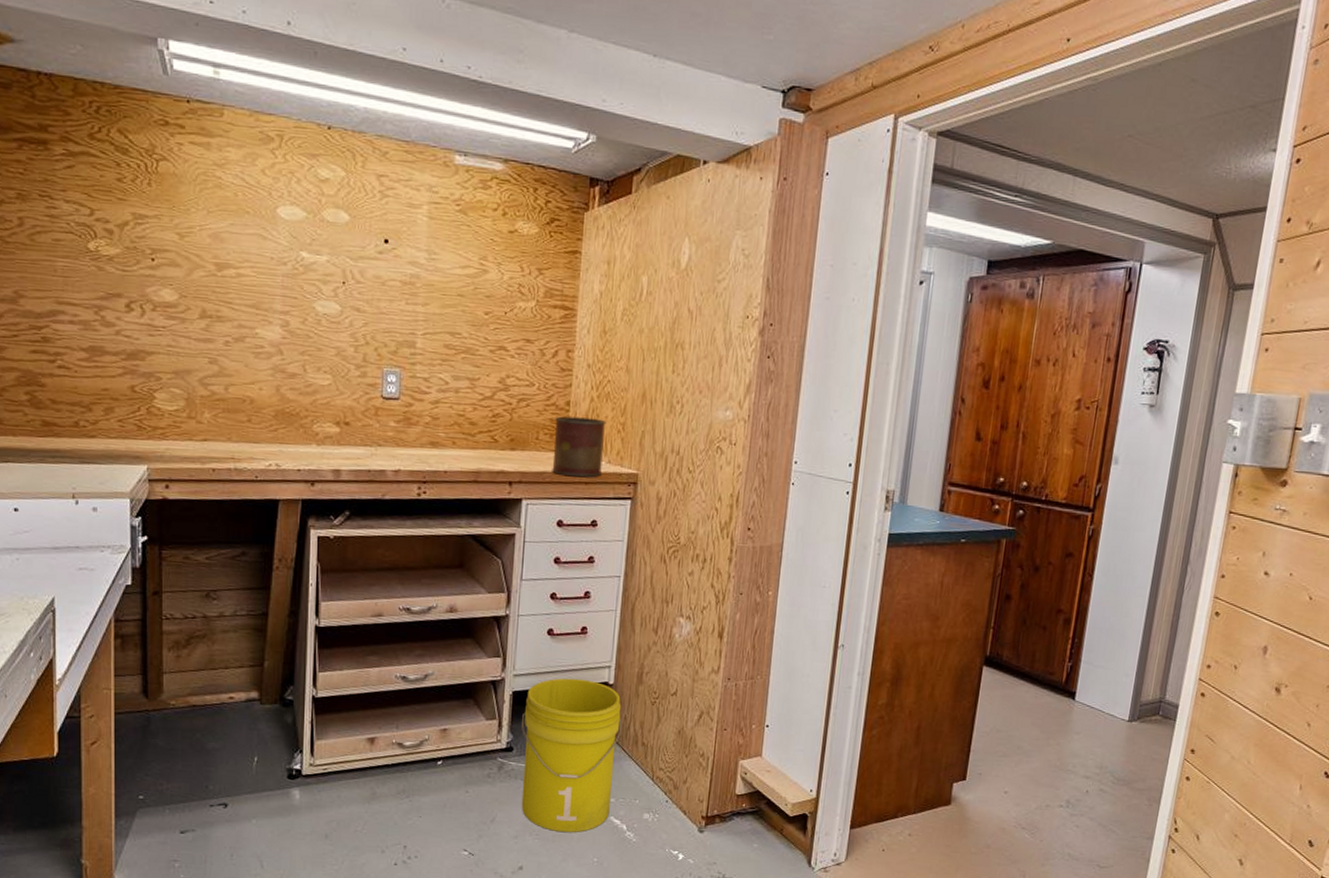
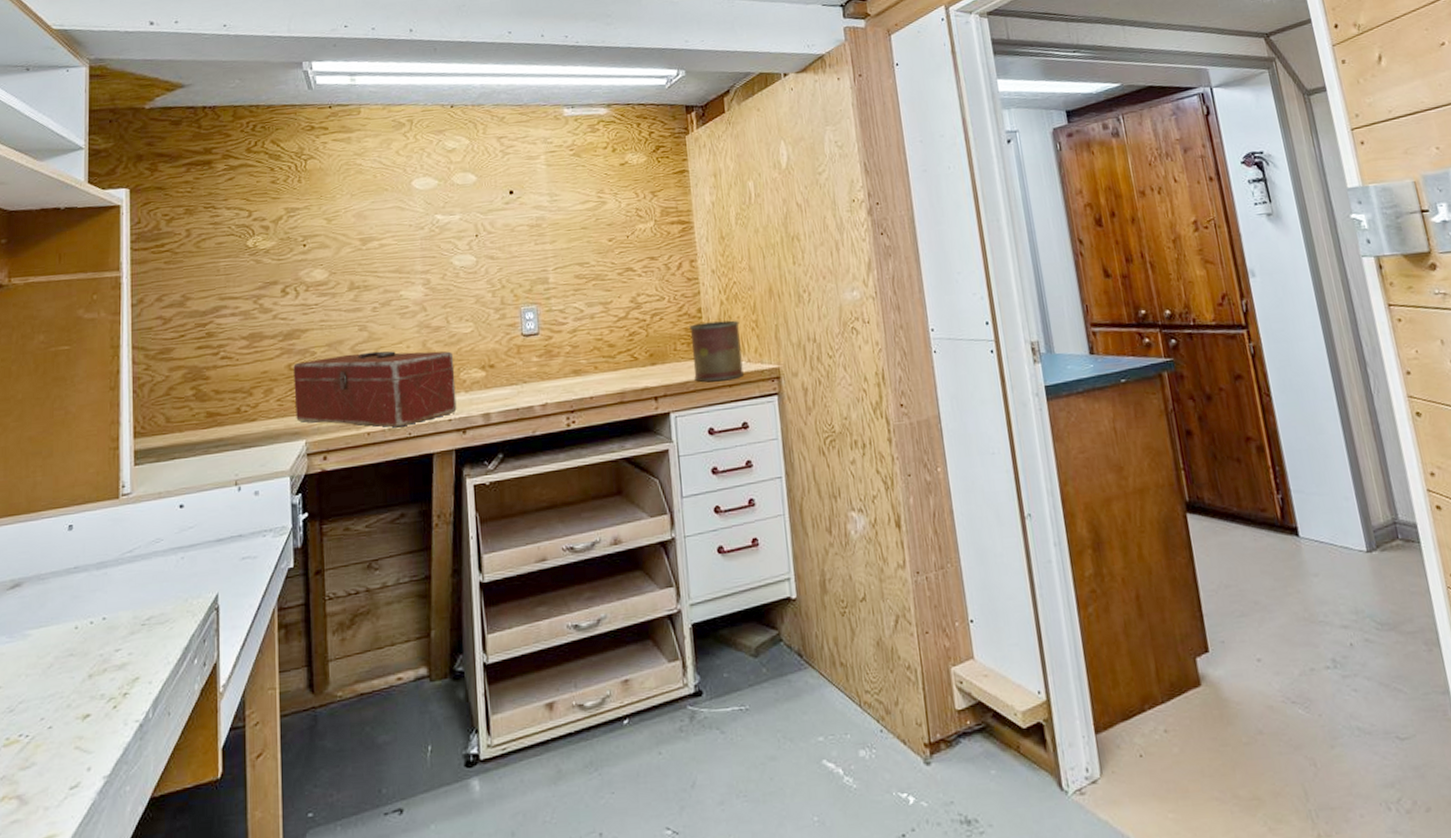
toolbox: none [137,385,308,469] -> present [293,351,457,428]
bucket: present [521,678,622,833] -> none [706,597,821,789]

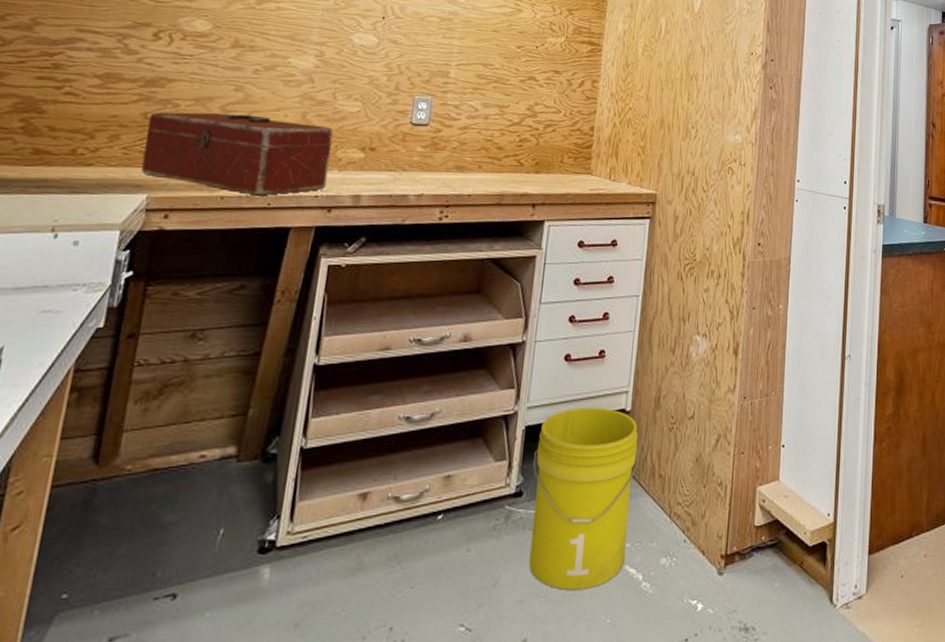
paint can: present [689,320,745,382] -> none [575,140,628,199]
bucket: none [706,597,821,789] -> present [528,407,639,591]

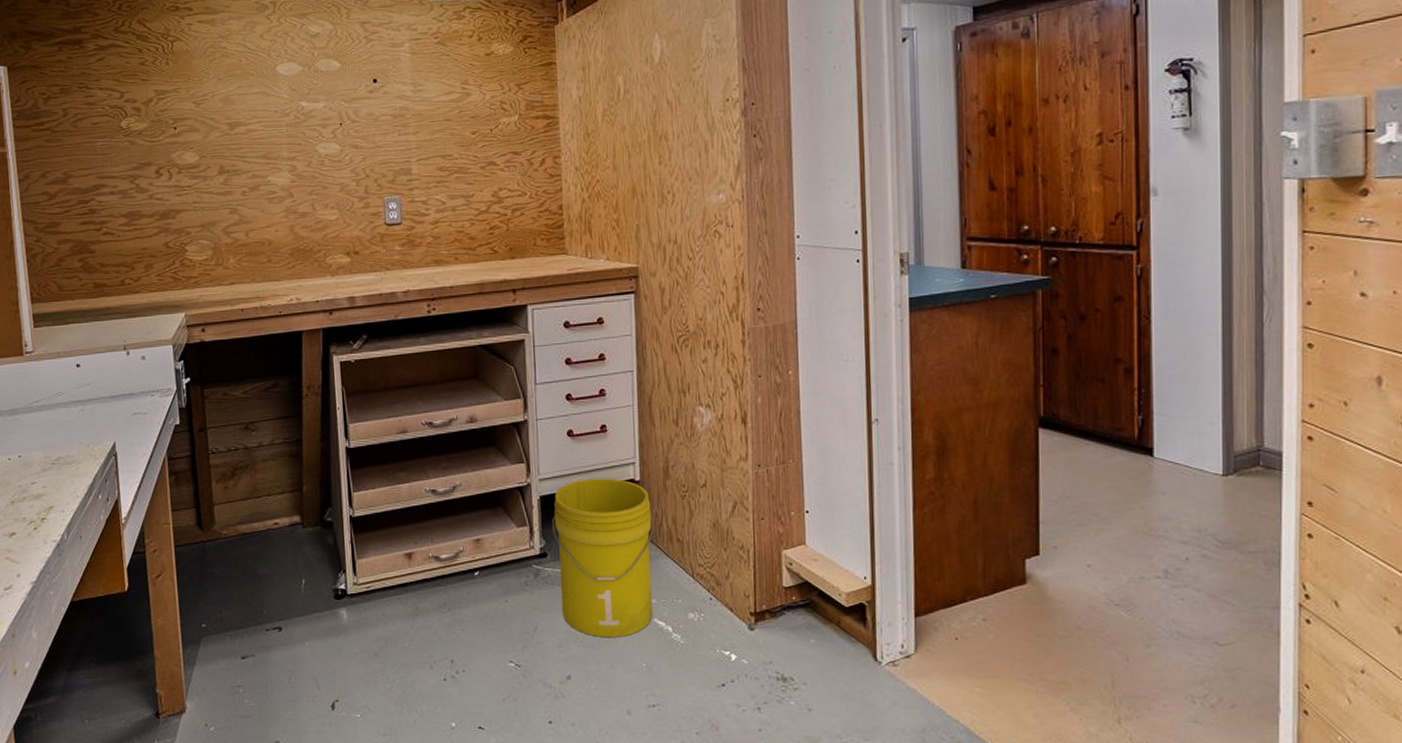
toolbox: present [141,112,333,196] -> none [170,233,324,306]

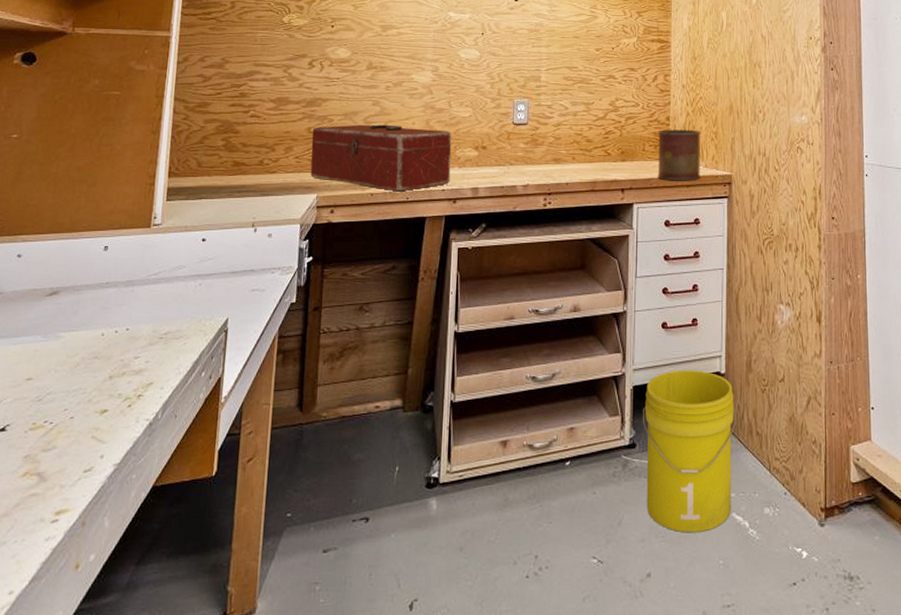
toolbox: none [170,233,324,306] -> present [310,124,452,192]
paint can: none [550,218,603,278] -> present [658,130,701,181]

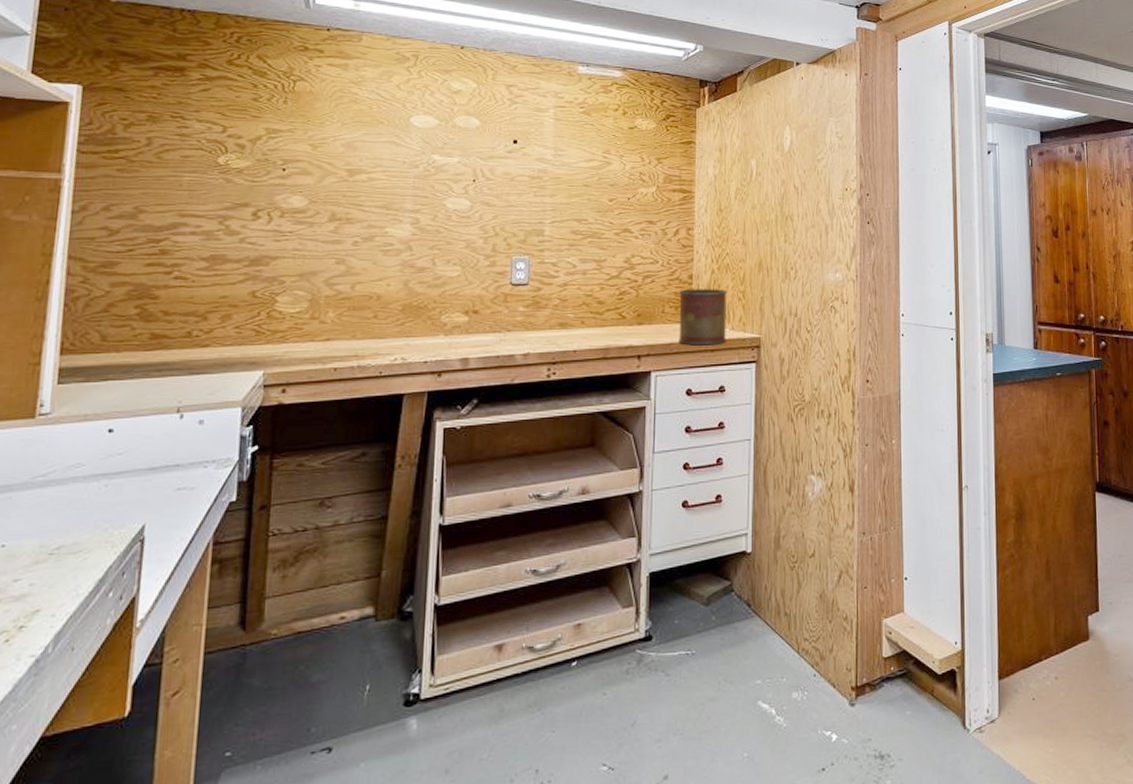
toolbox: present [310,124,452,192] -> none [255,286,436,365]
bucket: present [643,370,736,533] -> none [660,550,762,728]

